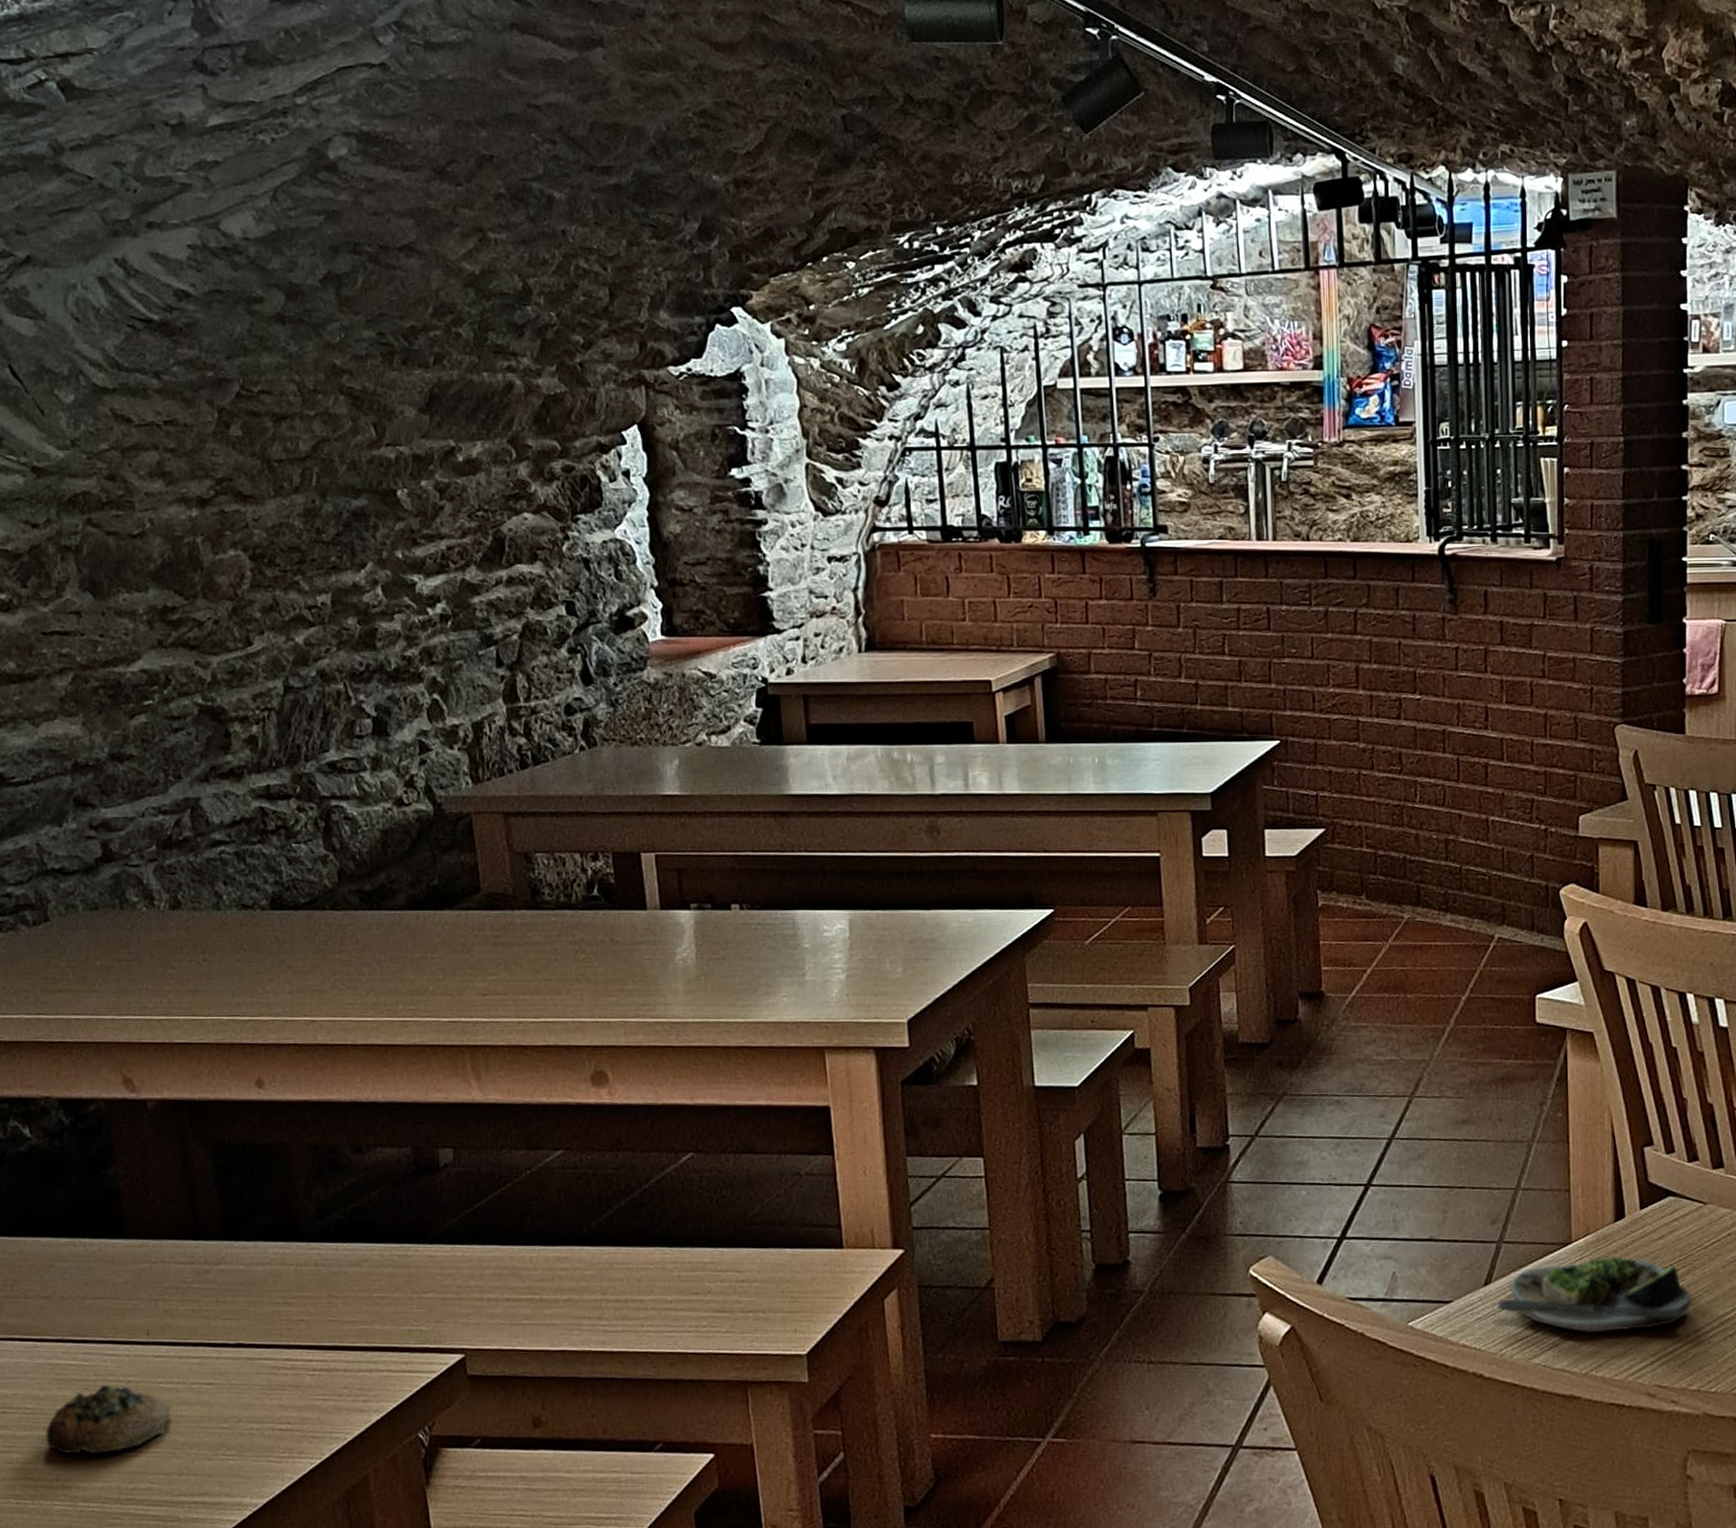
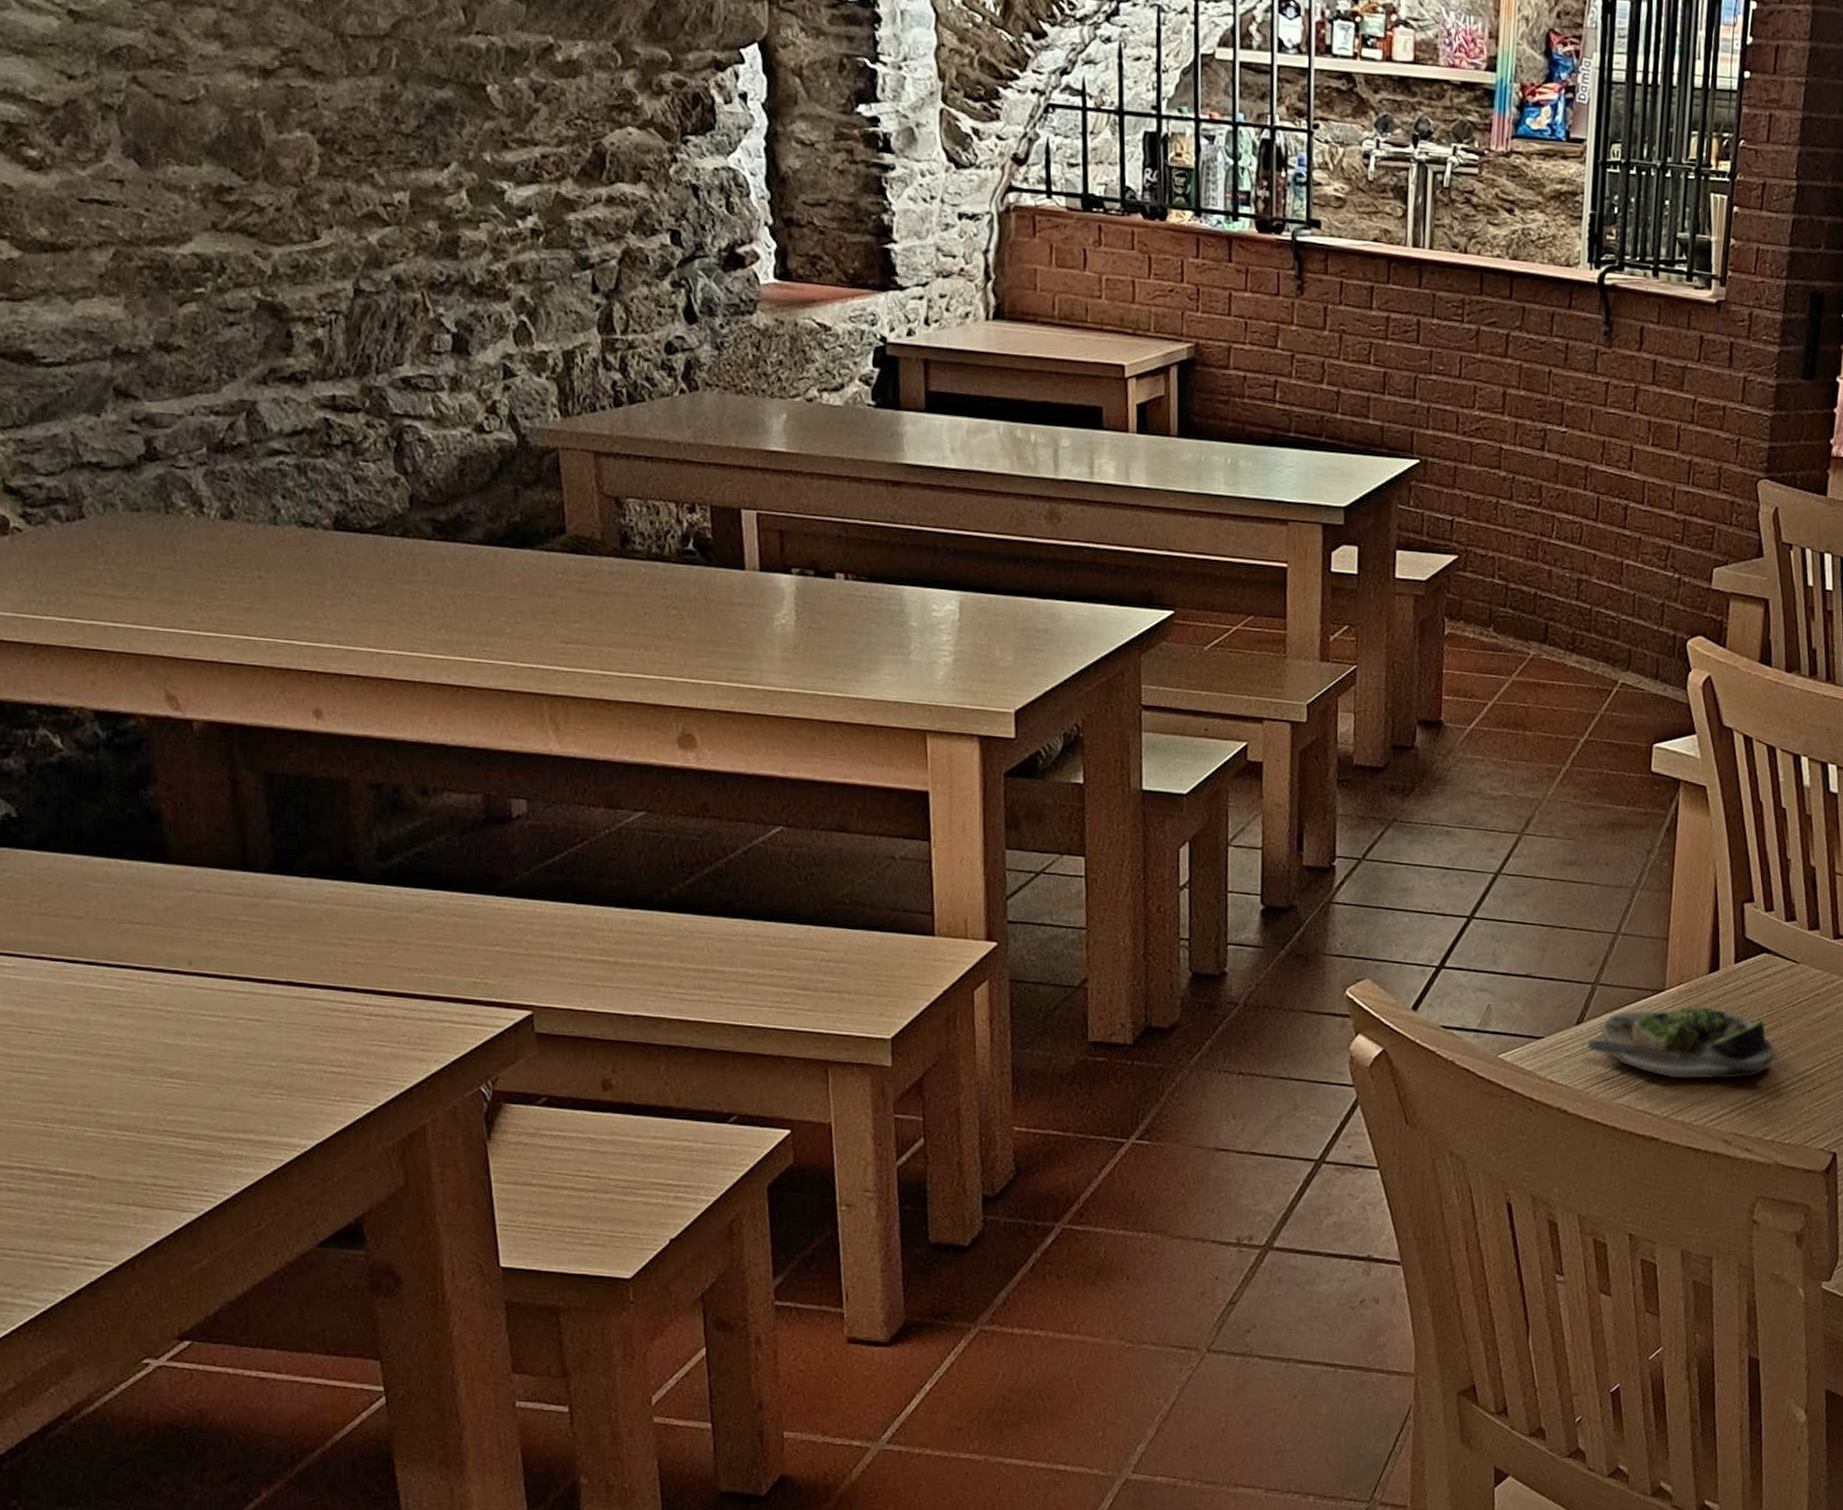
bread roll: present [45,1384,172,1454] -> none [76,1012,216,1082]

